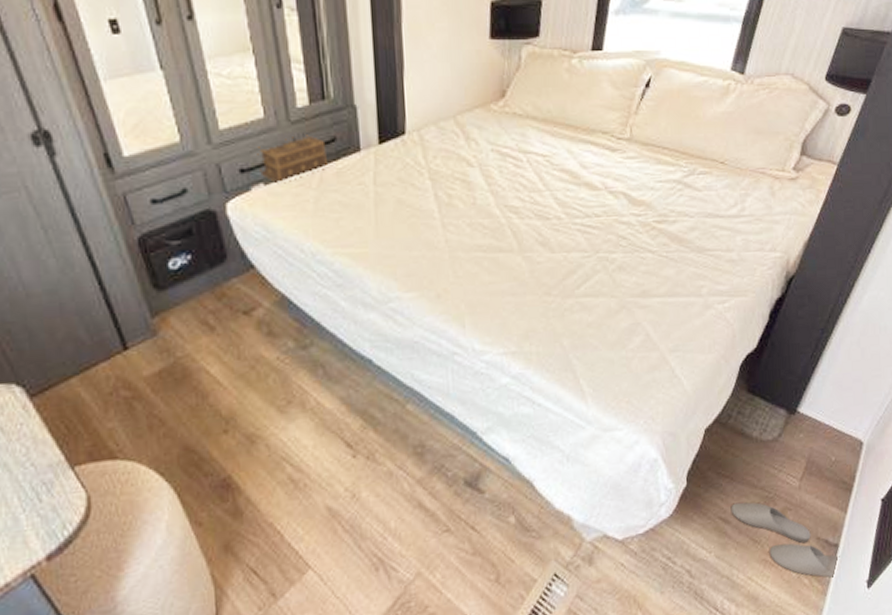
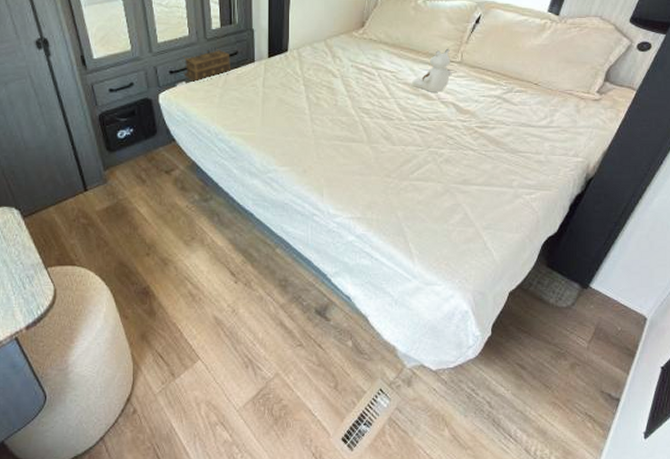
stuffed animal: none [571,121,620,180] -> present [412,48,452,92]
slippers: present [730,502,840,578] -> none [527,354,621,425]

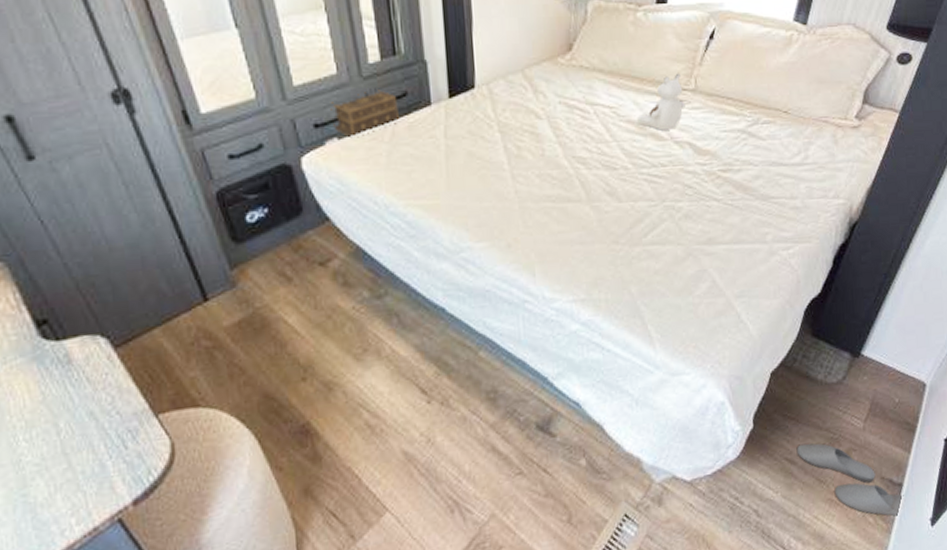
slippers: none [527,354,621,425] -> present [796,443,904,516]

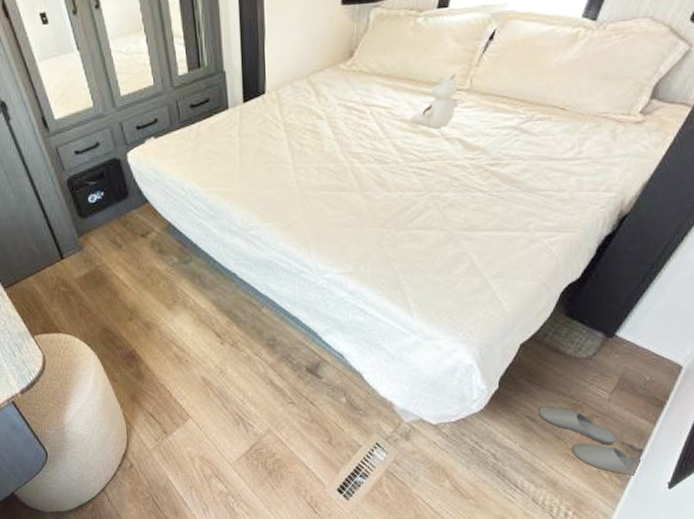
decorative box: present [330,90,399,138] -> none [148,97,202,138]

